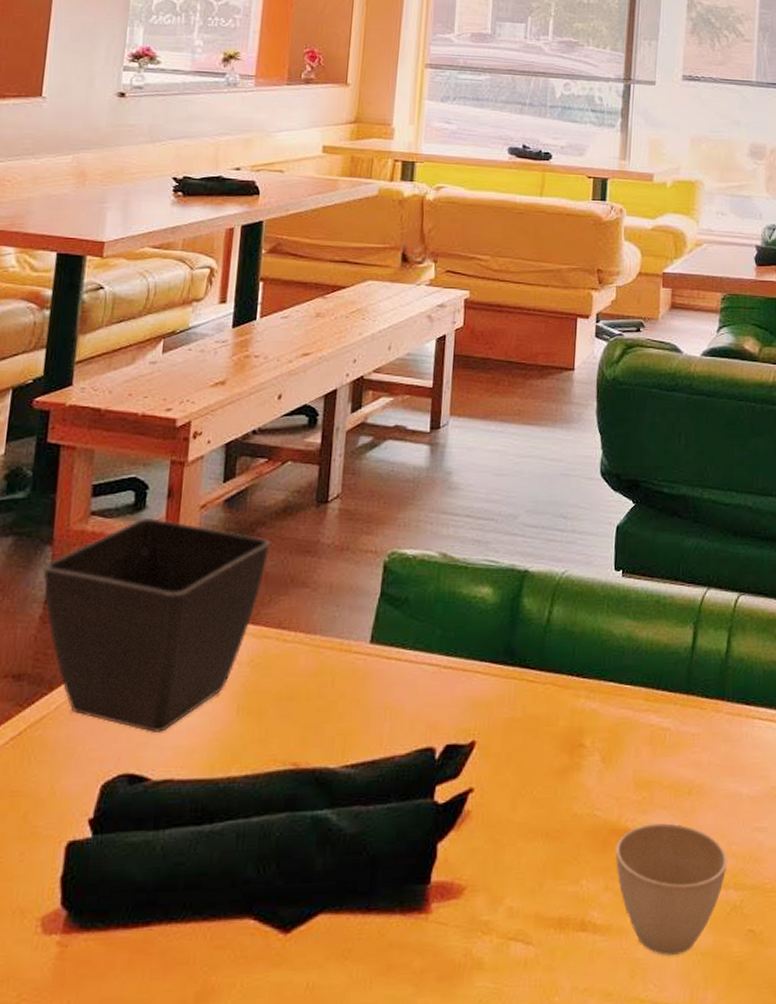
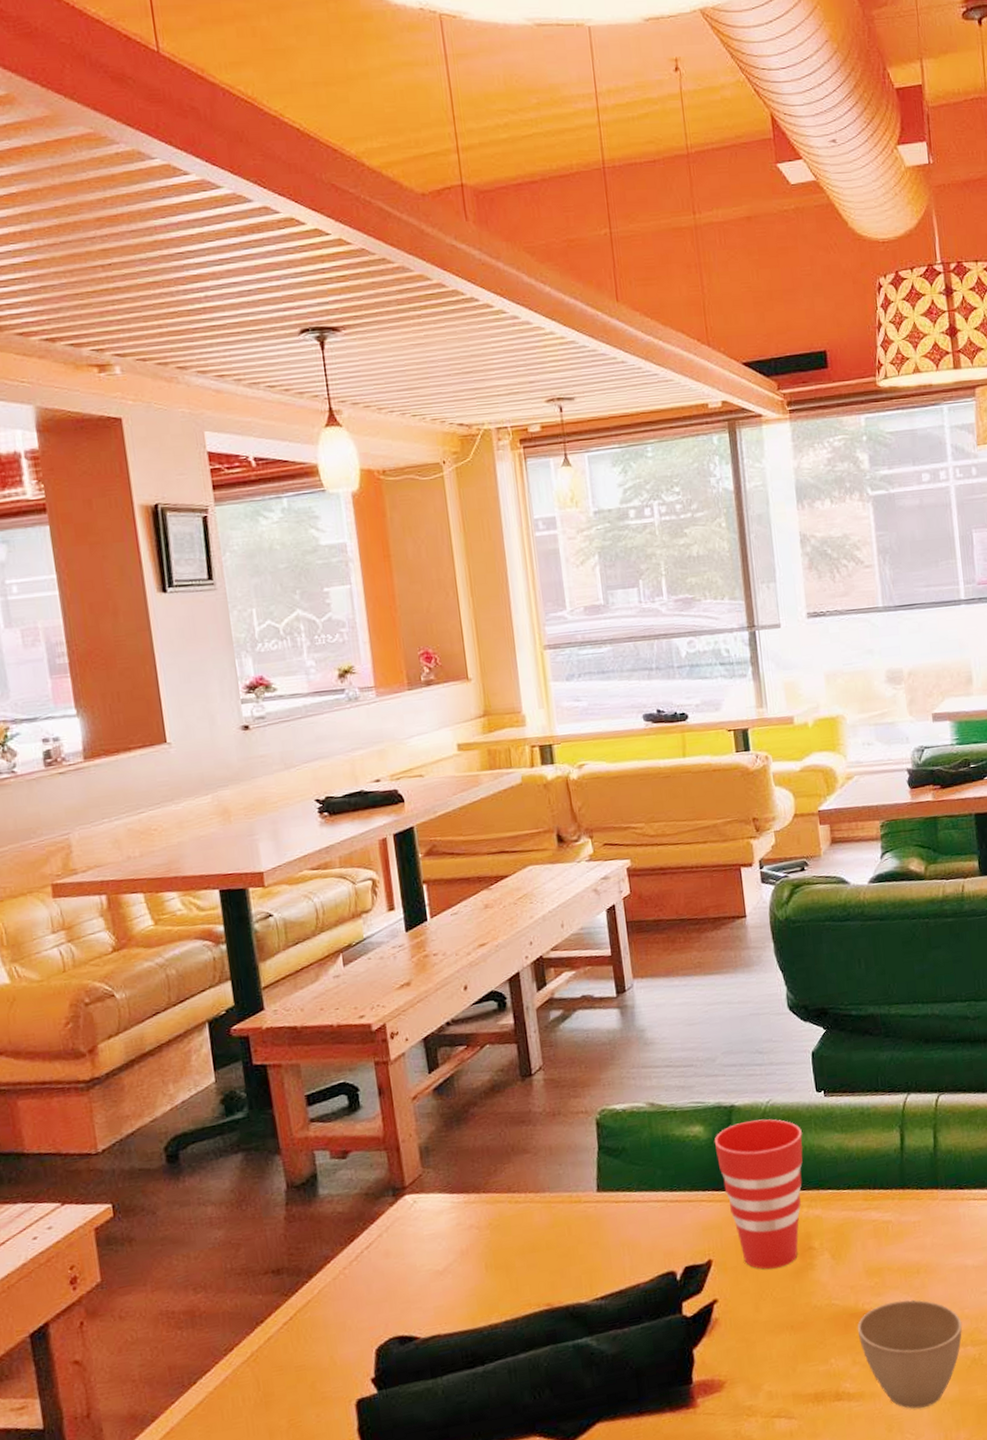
flower pot: present [43,517,270,733] -> none [277,1114,486,1300]
cup: none [500,591,593,763] -> present [714,1119,803,1269]

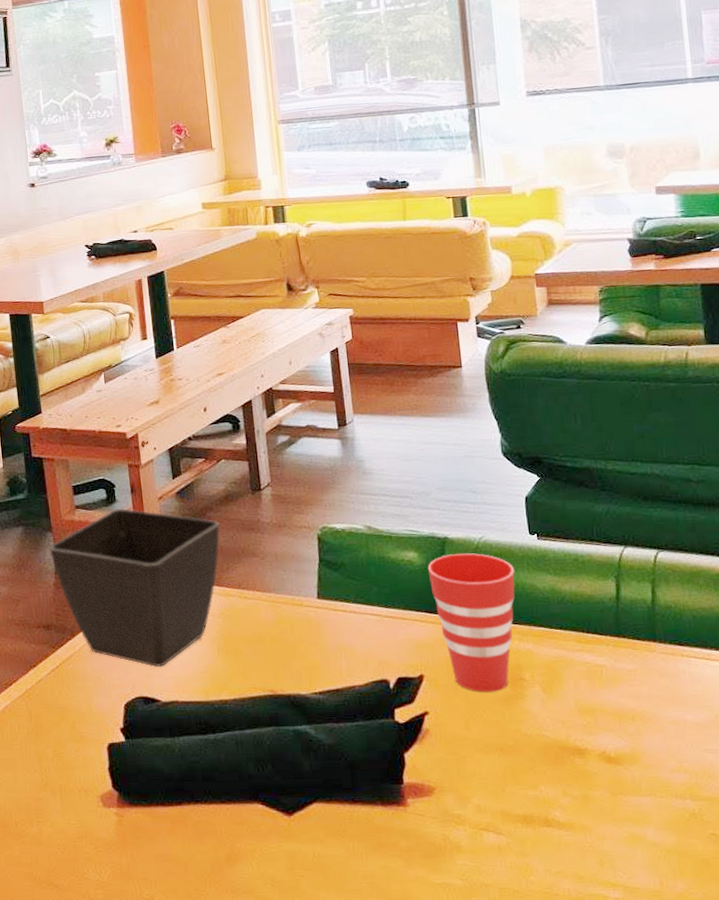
flower pot: none [277,1114,486,1300] -> present [49,508,220,667]
cup: present [857,1300,963,1409] -> none [568,743,681,850]

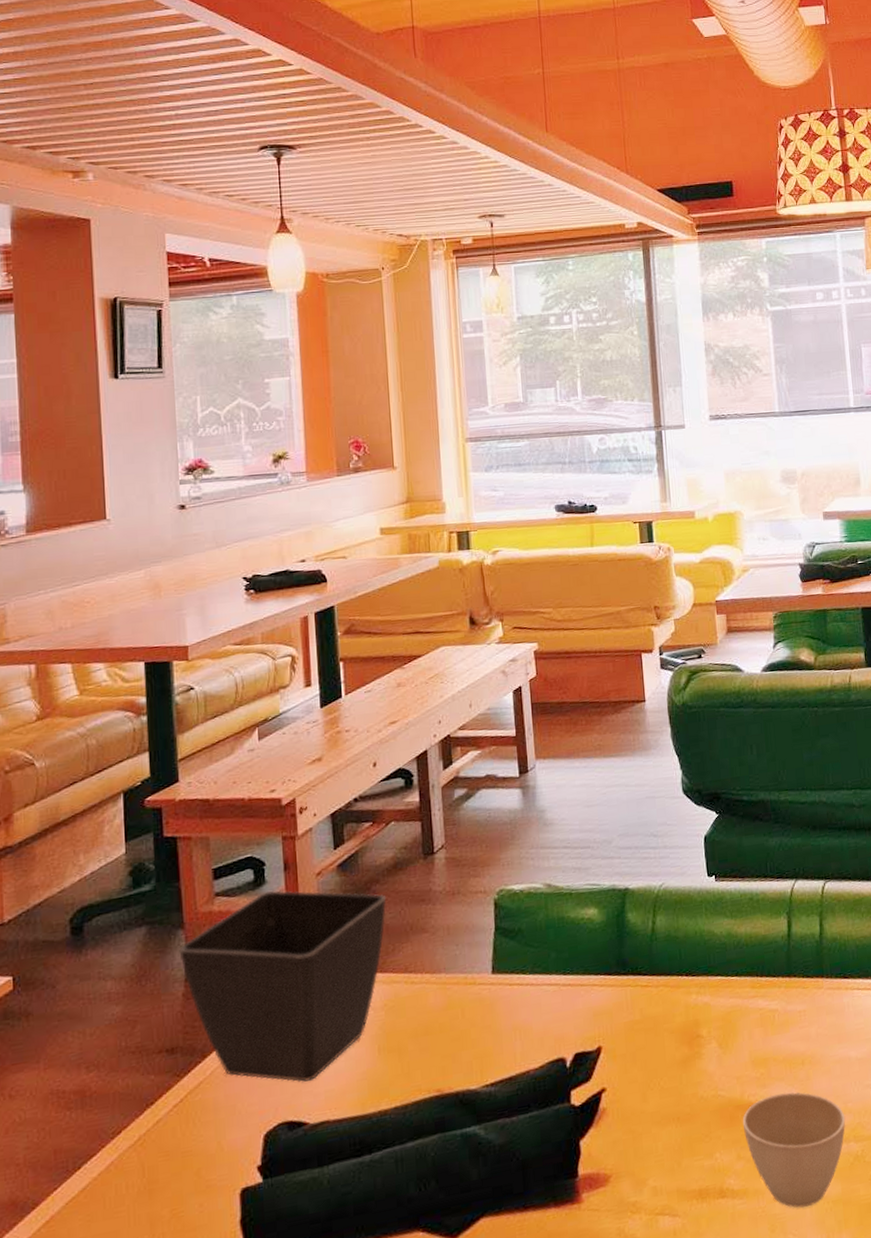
cup: present [427,553,515,692] -> none [607,902,693,1058]
cup: none [568,743,681,850] -> present [742,1092,846,1208]

